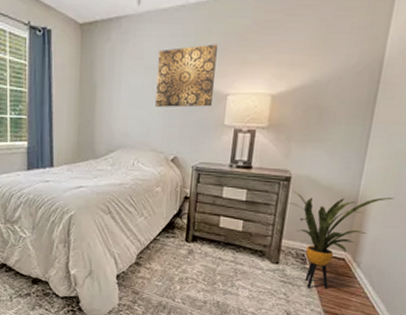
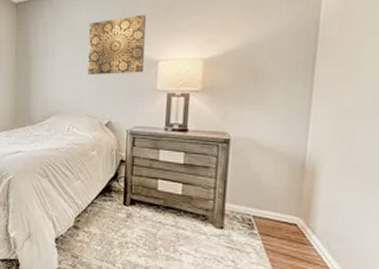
house plant: present [288,190,394,289] -> none [229,153,347,257]

